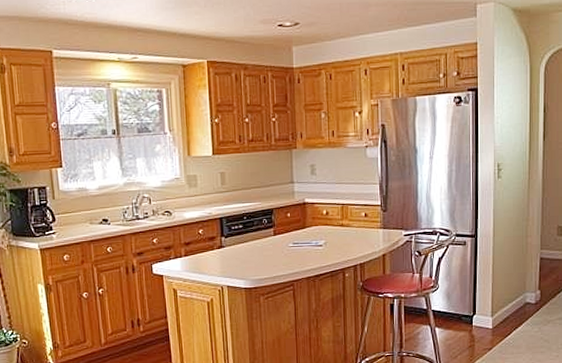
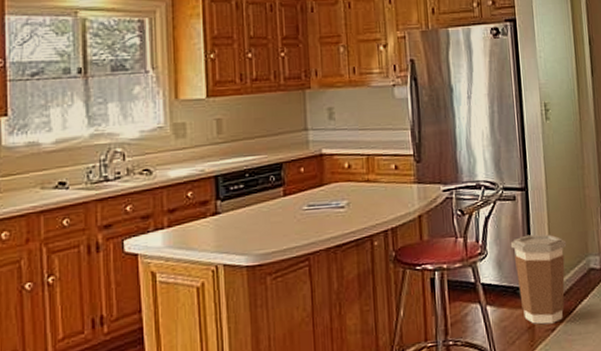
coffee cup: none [458,273,508,345] -> present [510,234,567,325]

